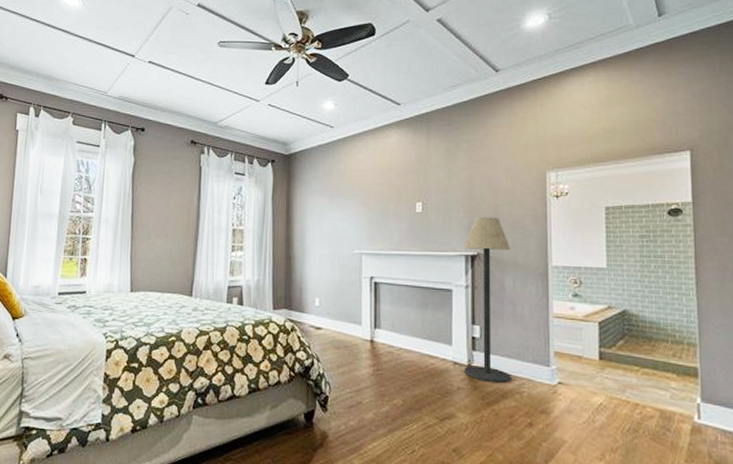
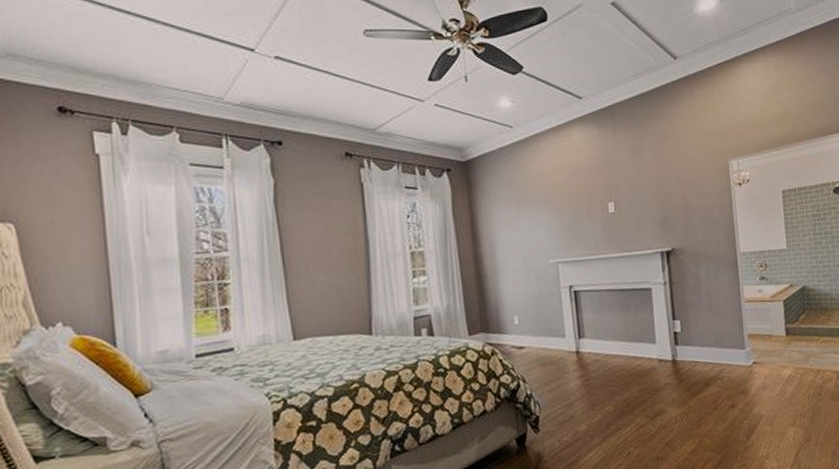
floor lamp: present [464,216,512,384] -> none [658,210,713,374]

